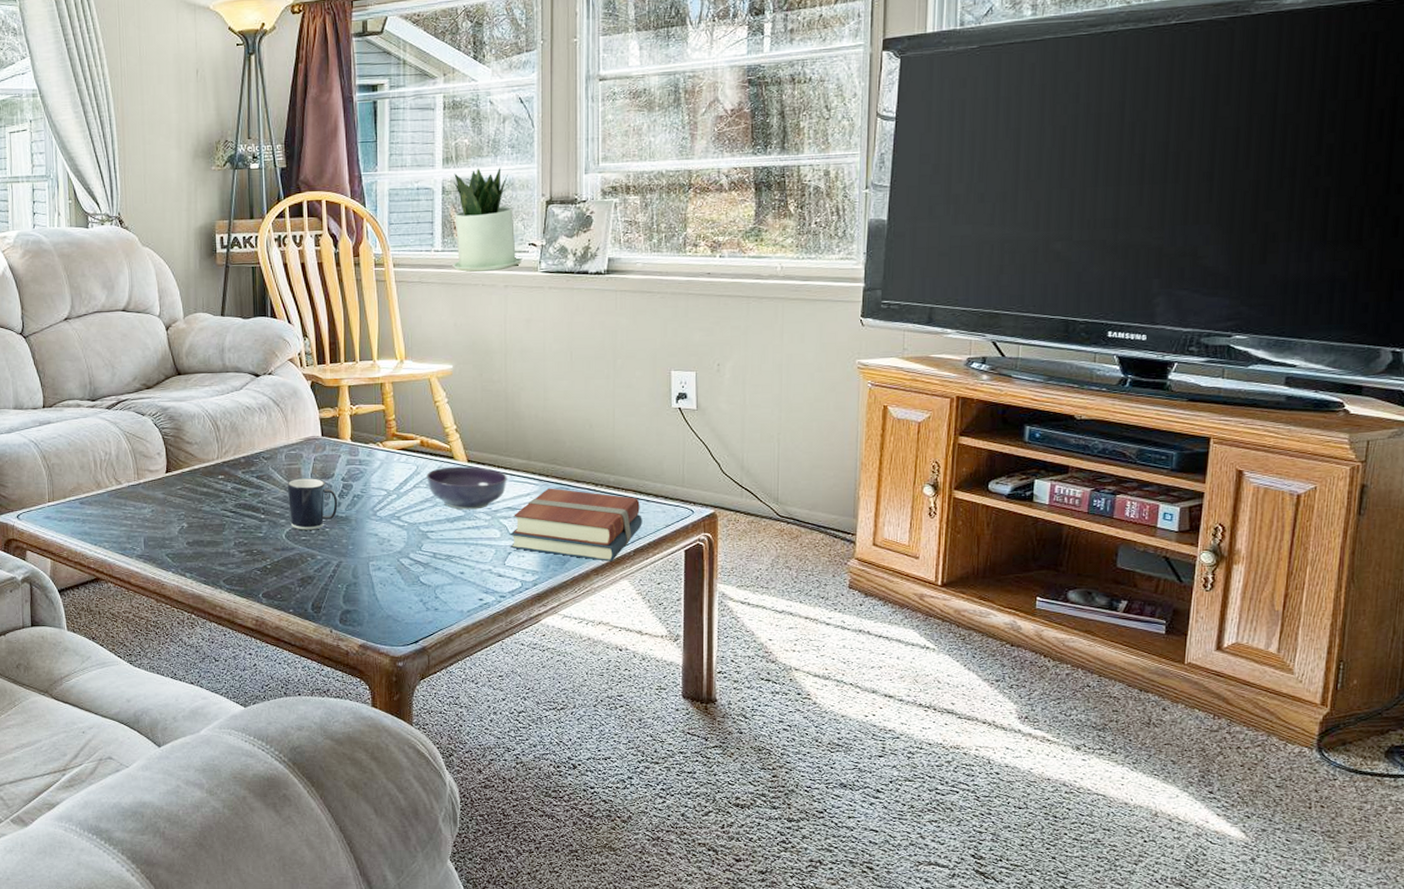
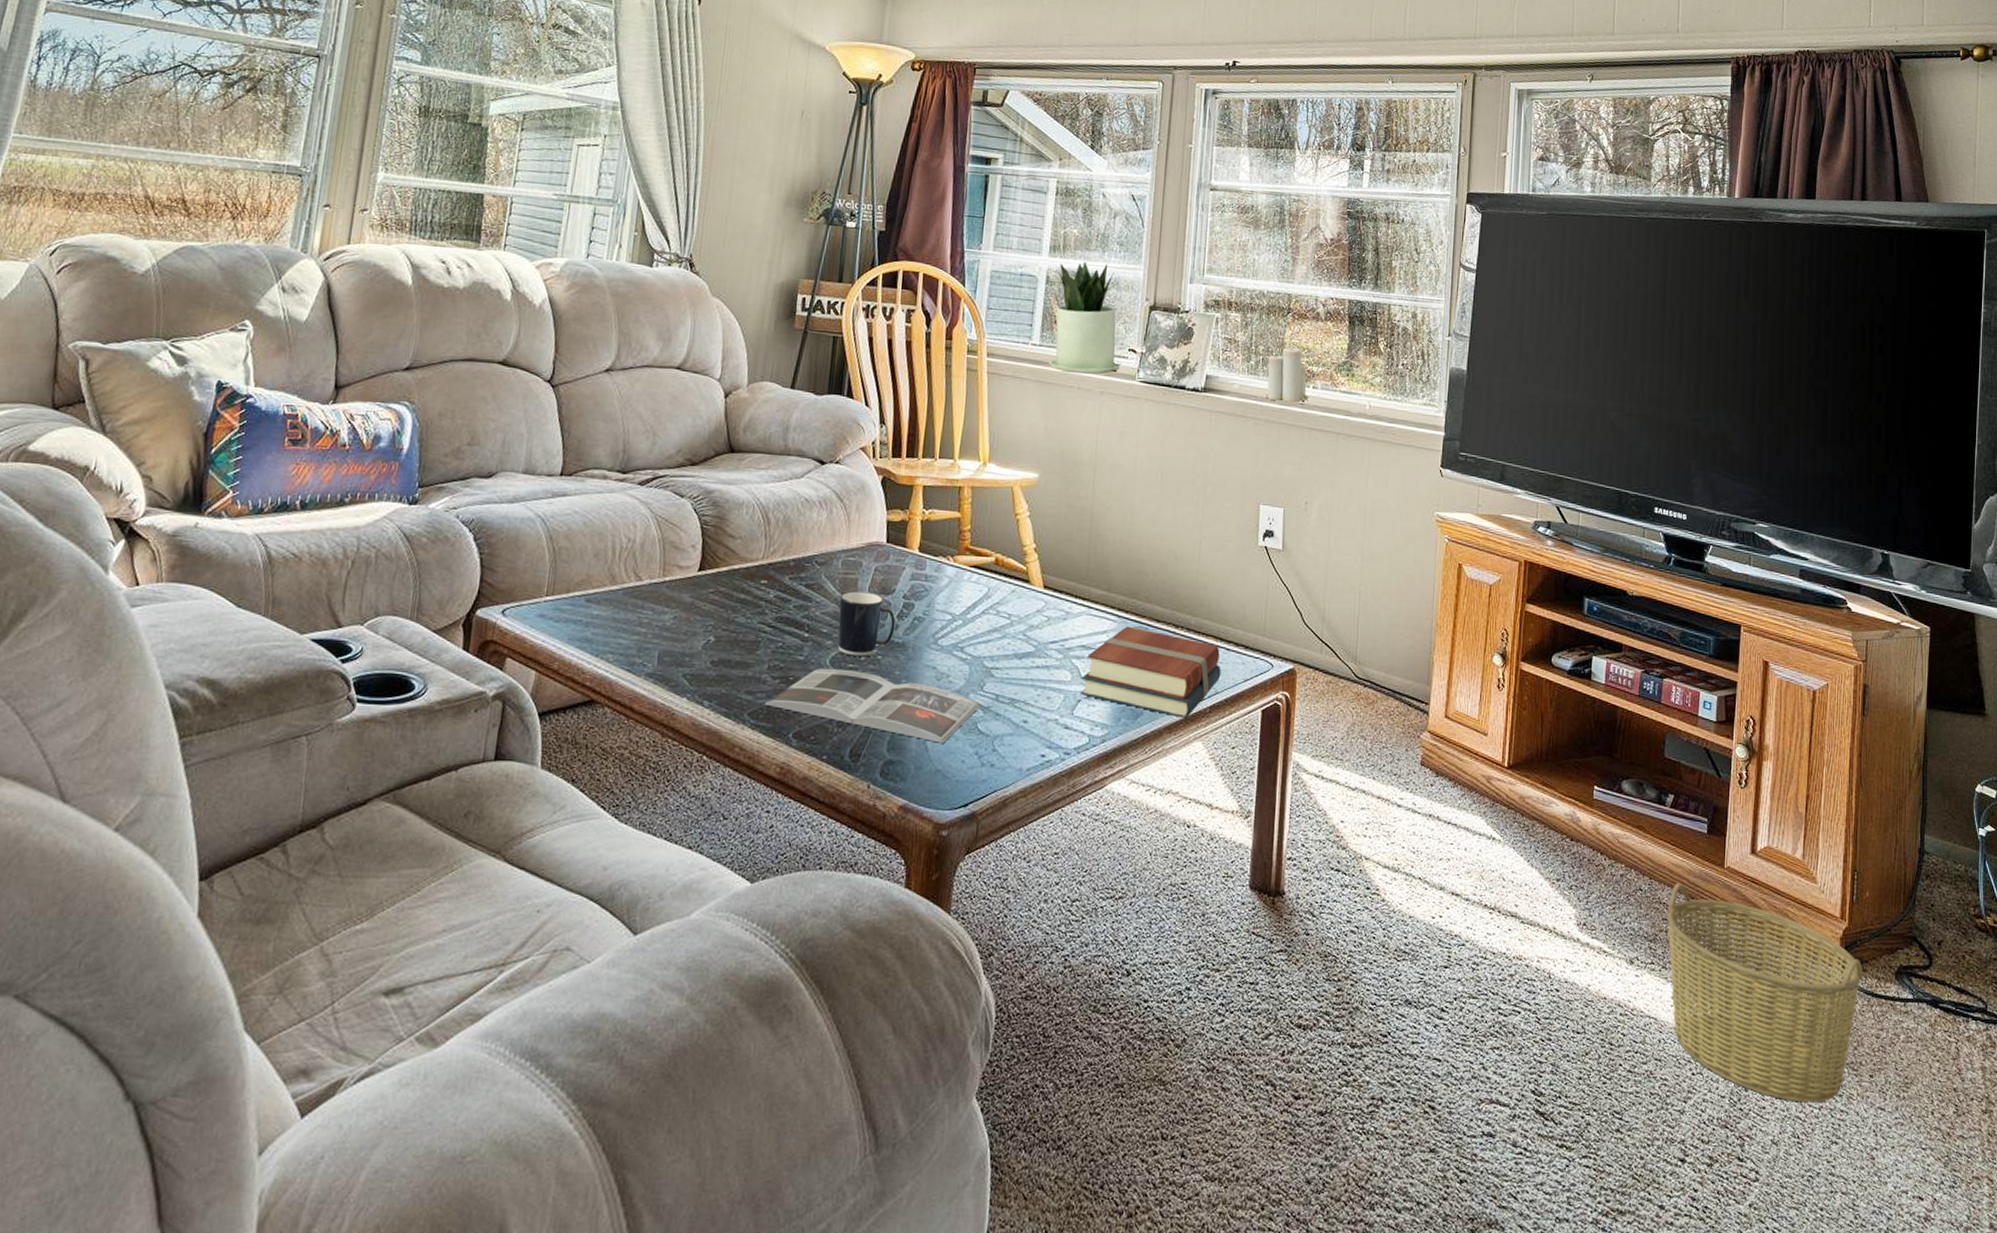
magazine: none [236,541,420,594] -> present [765,668,980,743]
bowl: present [426,466,507,510] -> none [997,591,1085,646]
candle: none [671,219,716,274] -> present [1266,345,1309,403]
basket: none [1118,678,1346,865] -> present [1667,882,1864,1103]

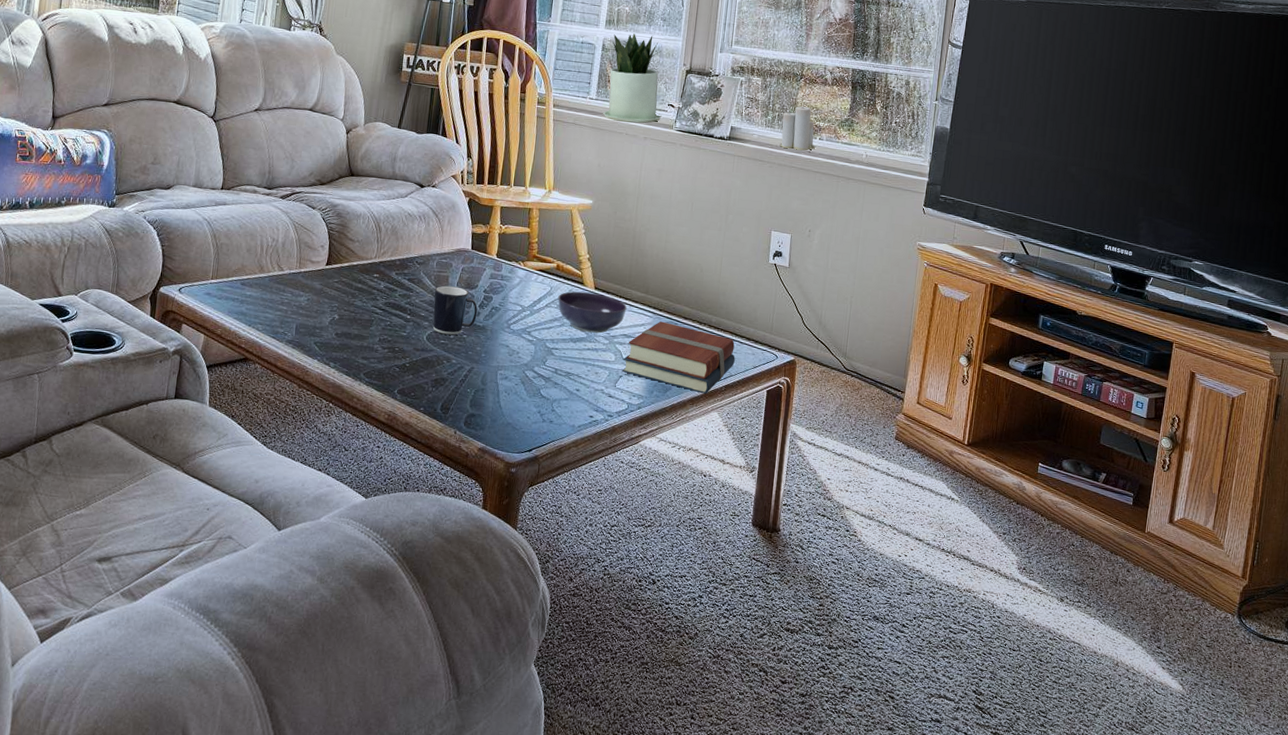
magazine: present [765,668,980,743] -> none [377,342,543,403]
bowl: none [997,591,1085,646] -> present [558,291,627,334]
basket: present [1667,882,1864,1103] -> none [1093,541,1258,717]

